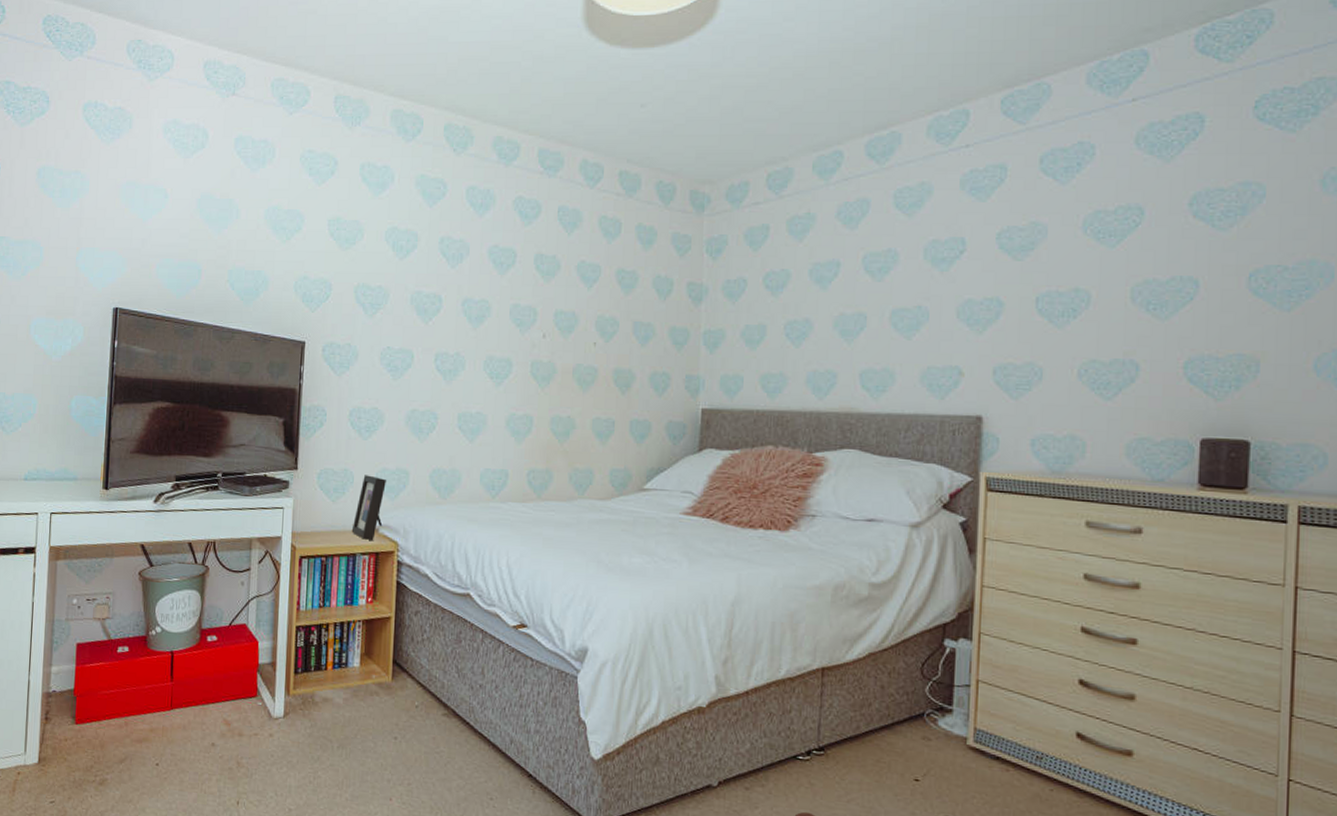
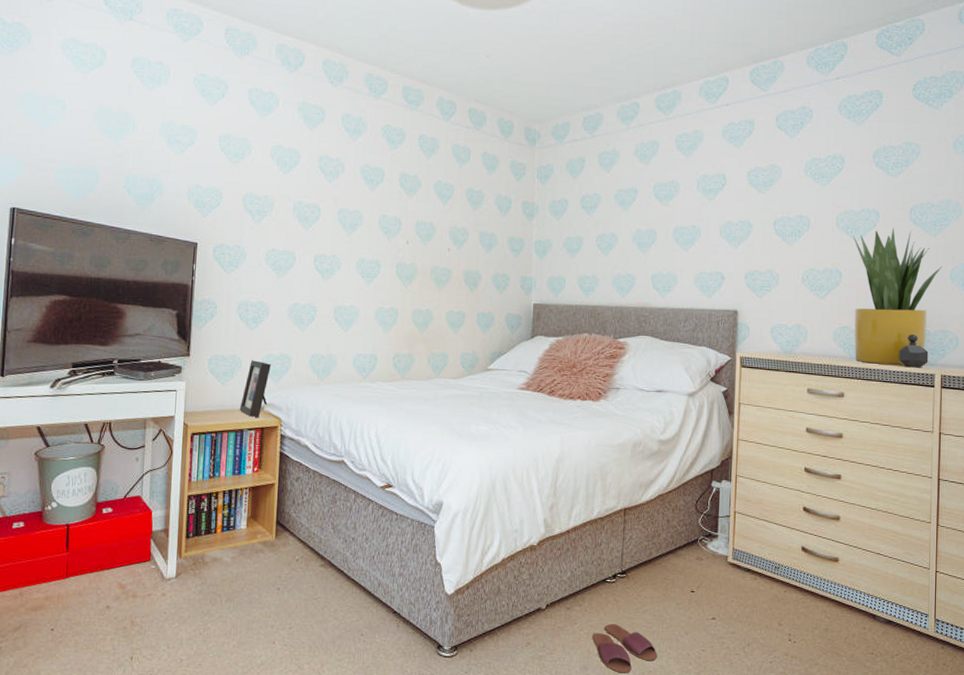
planter: none [1156,301,1301,491] -> present [853,227,942,365]
perfume bottle: none [1228,447,1278,496] -> present [898,333,929,368]

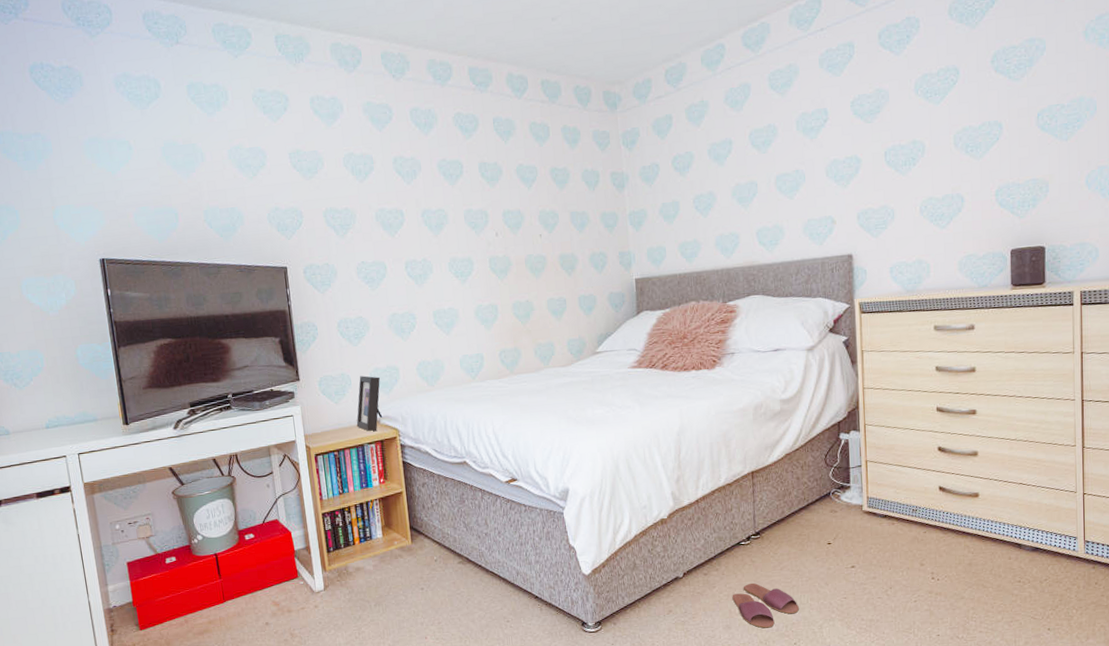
planter: present [853,227,942,365] -> none [973,138,1077,290]
perfume bottle: present [898,333,929,368] -> none [1031,251,1066,289]

